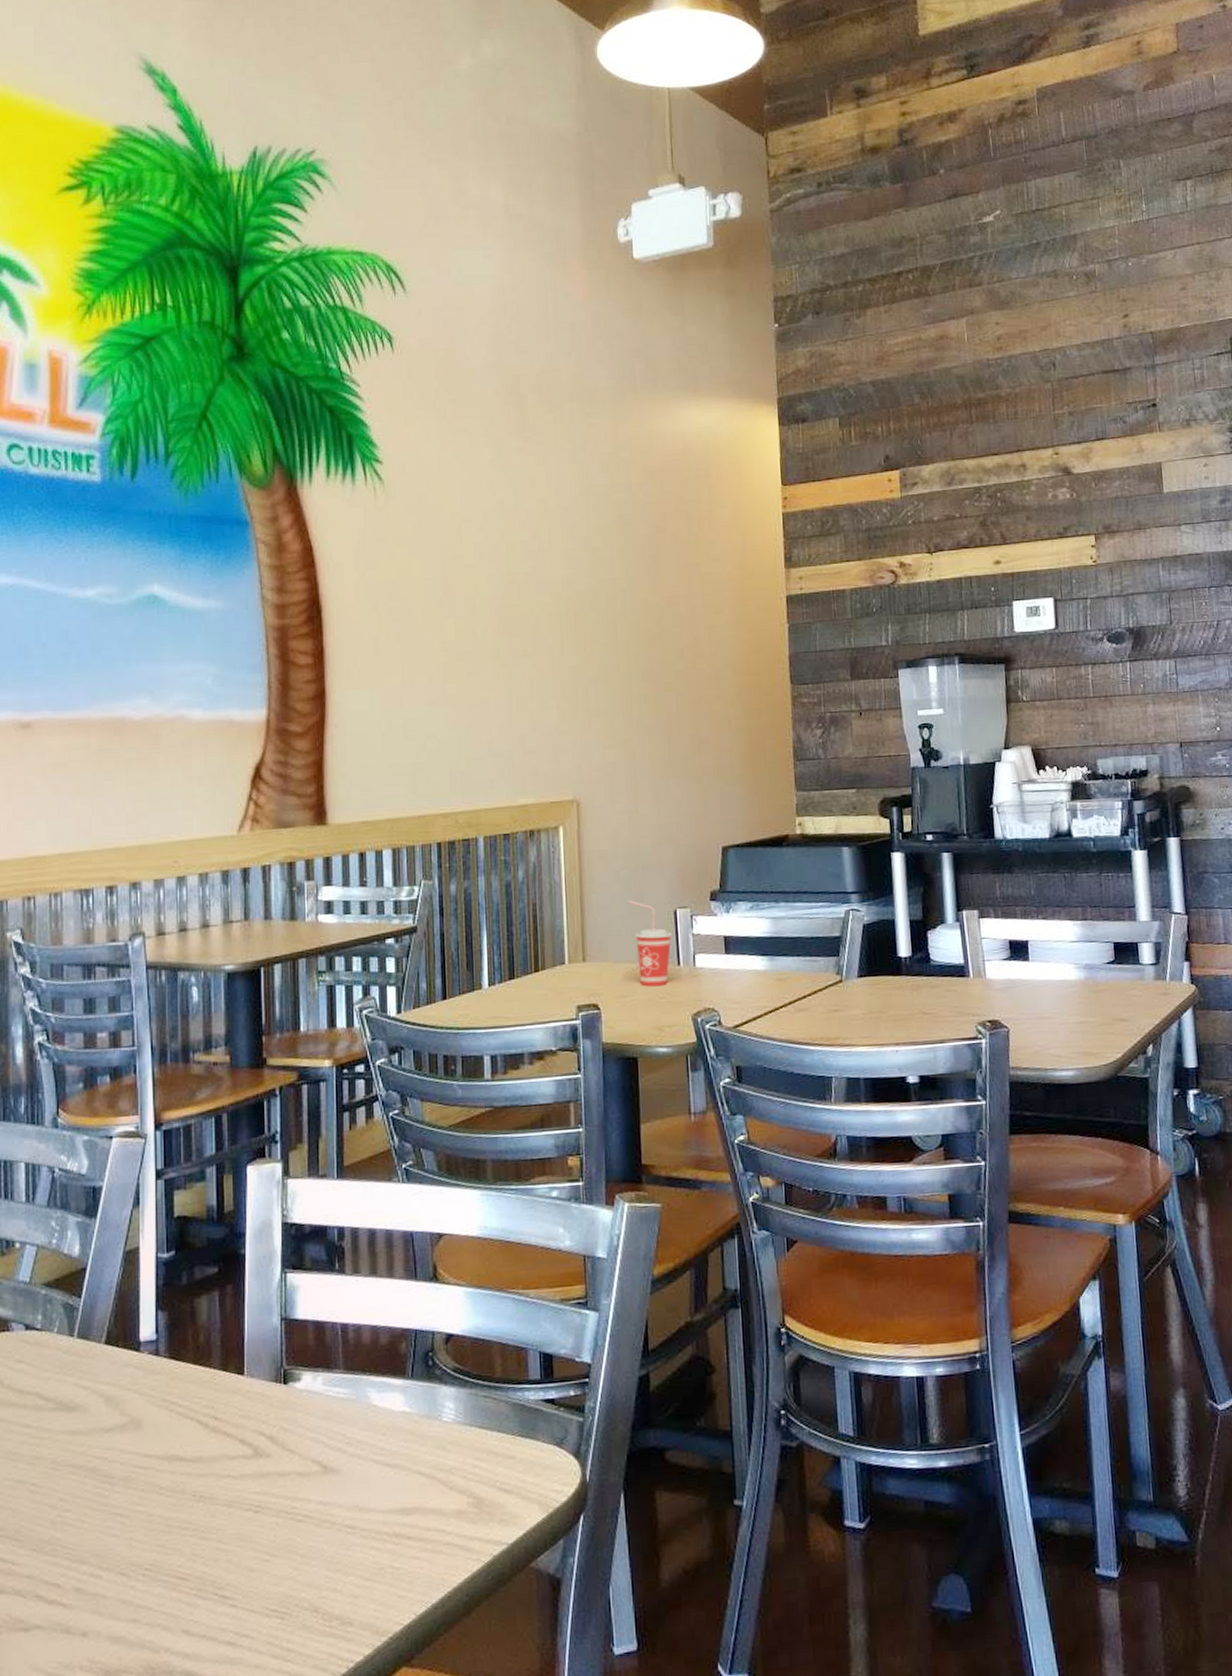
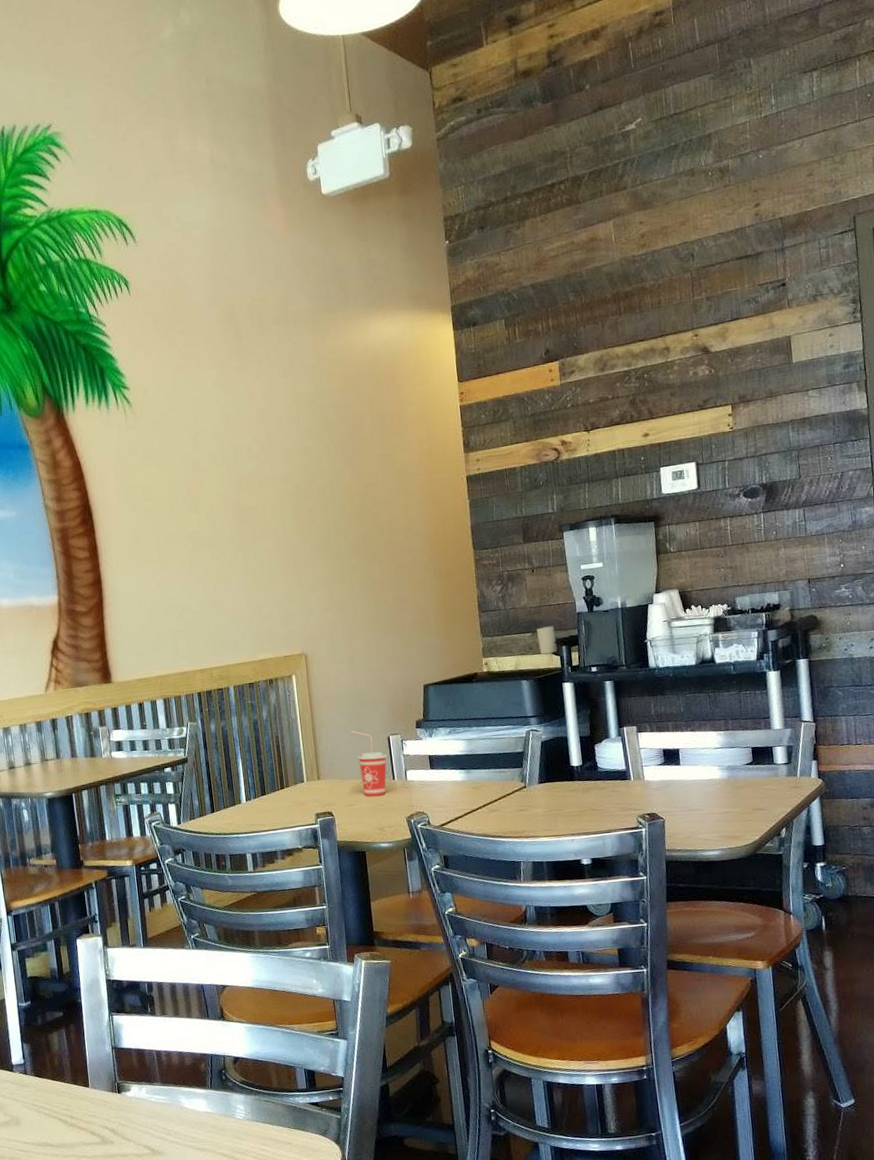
cup: none [863,782,888,817] -> present [537,626,558,655]

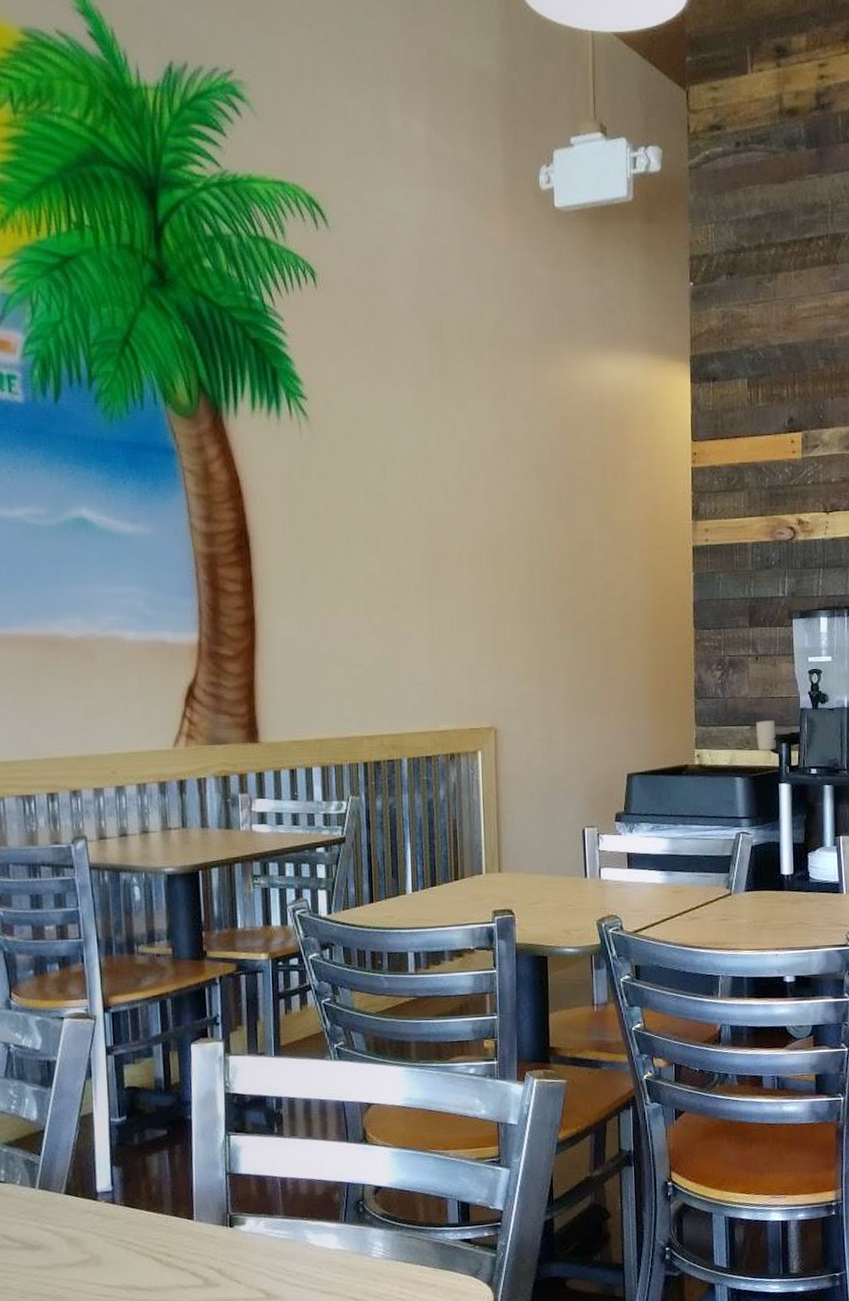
beverage cup: present [350,731,388,798] -> none [541,819,581,896]

